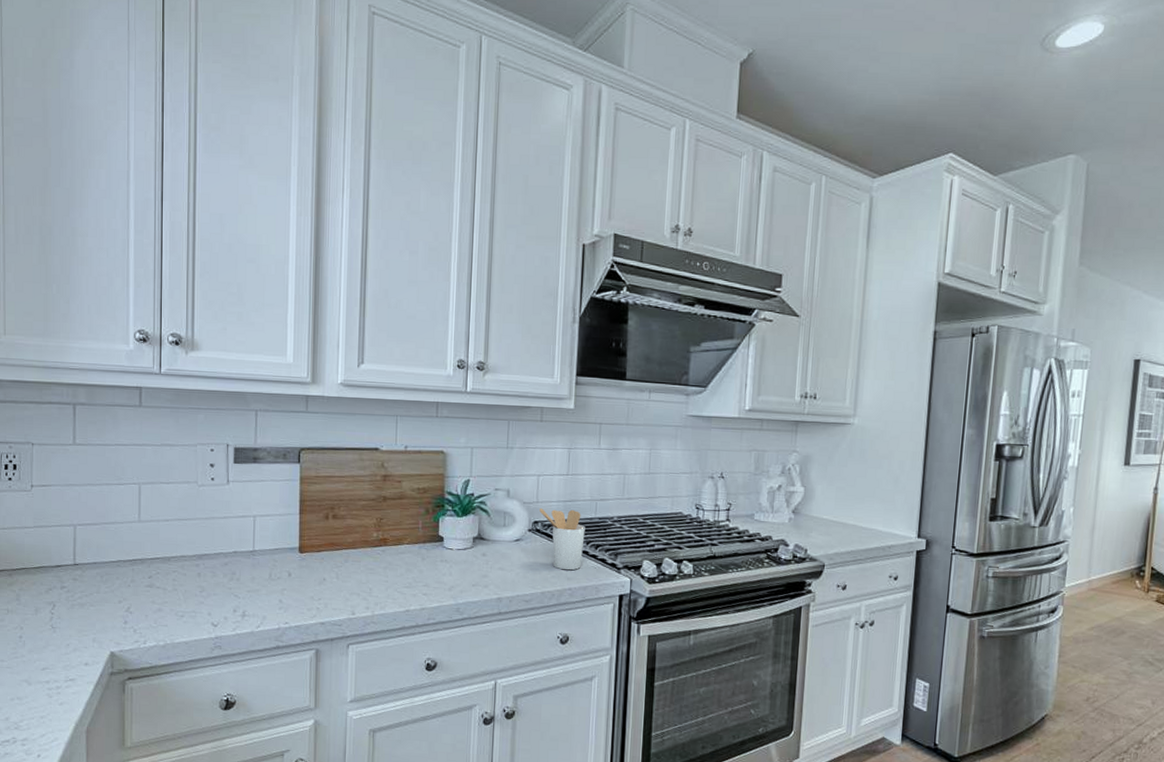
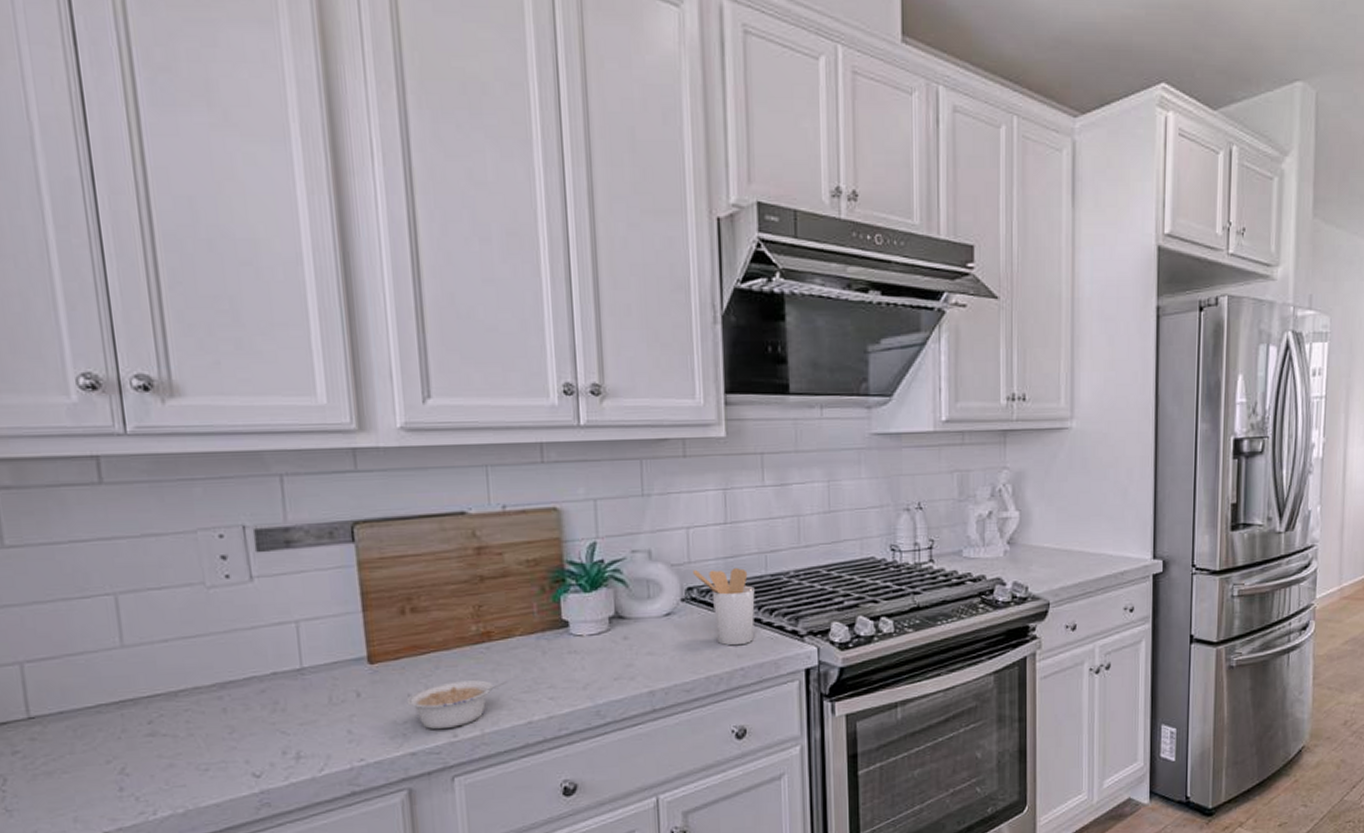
legume: none [322,573,395,608] -> present [406,680,508,730]

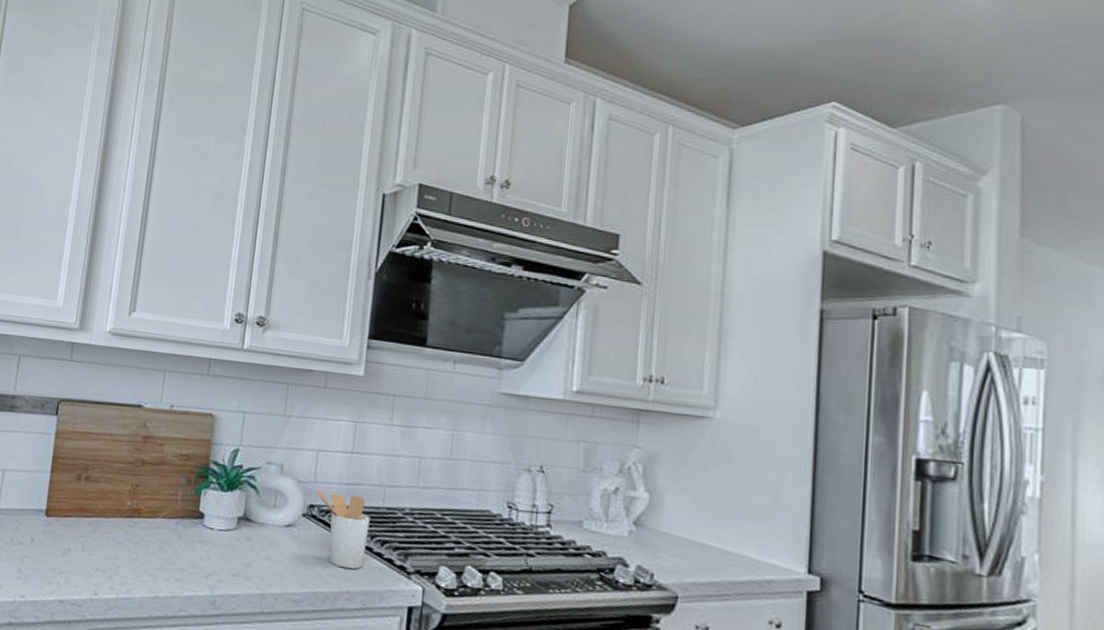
legume: present [406,680,508,730] -> none [66,545,146,587]

